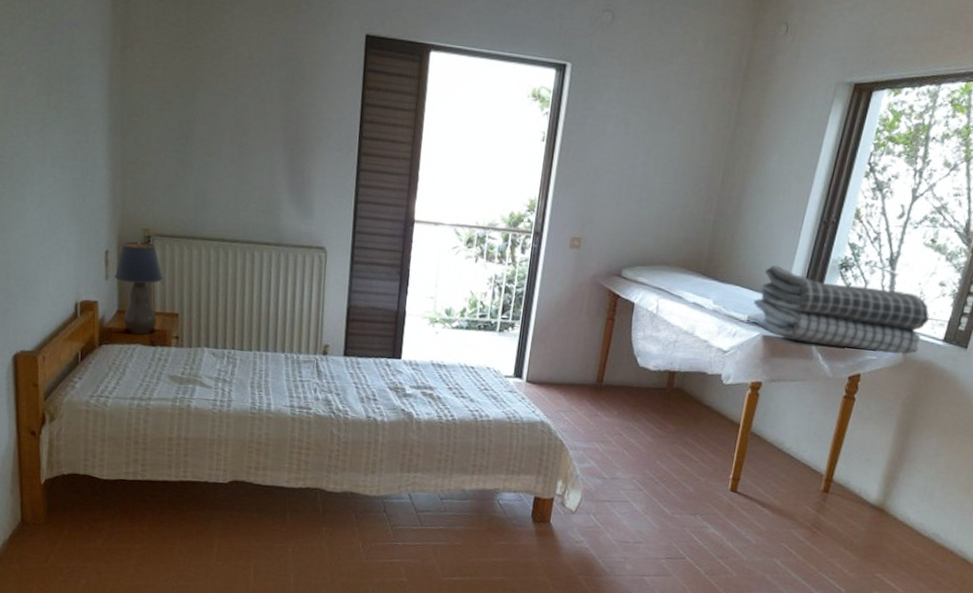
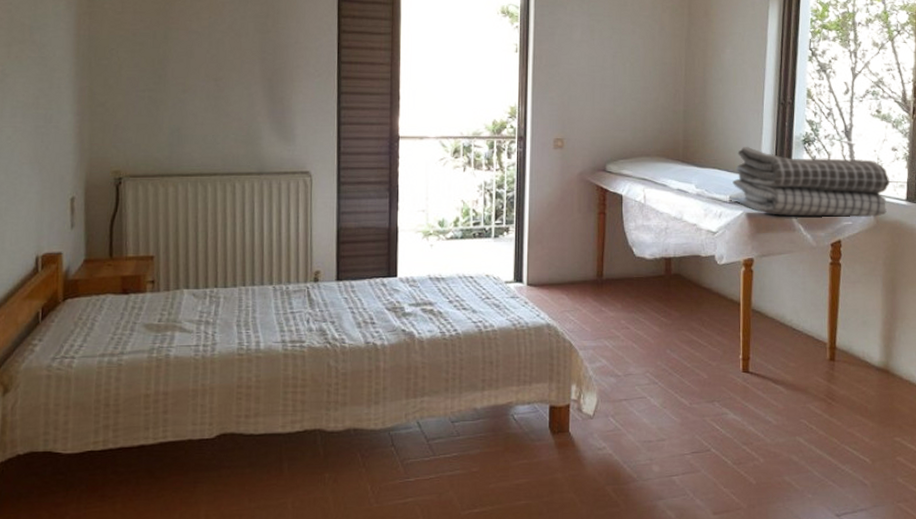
table lamp: present [114,241,164,335] -> none [81,185,137,283]

